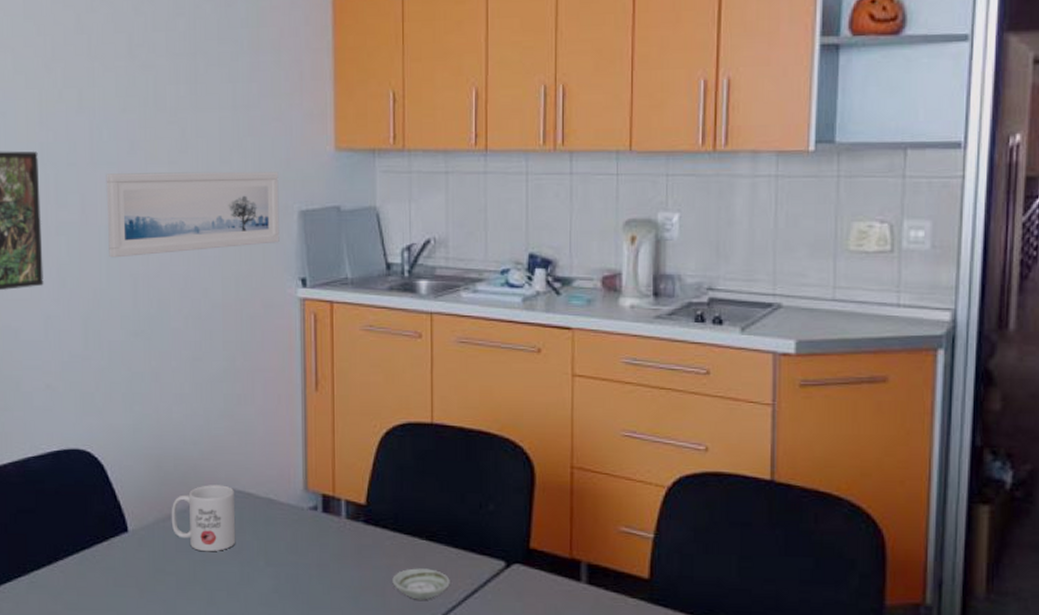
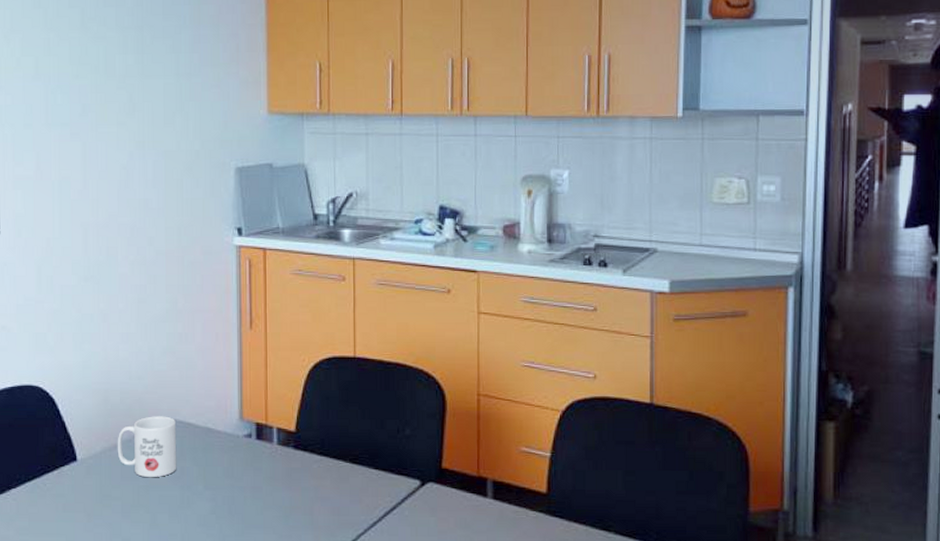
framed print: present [106,171,280,258] -> none [59,132,218,210]
saucer: present [392,568,450,600] -> none [319,488,371,517]

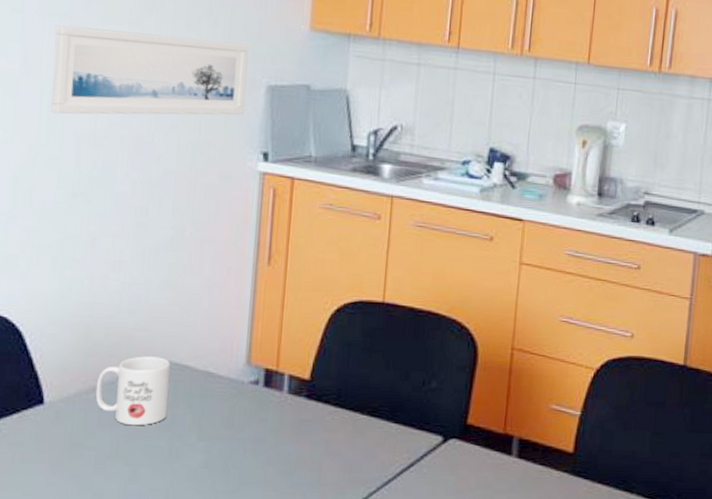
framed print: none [59,132,218,210] -> present [51,25,249,115]

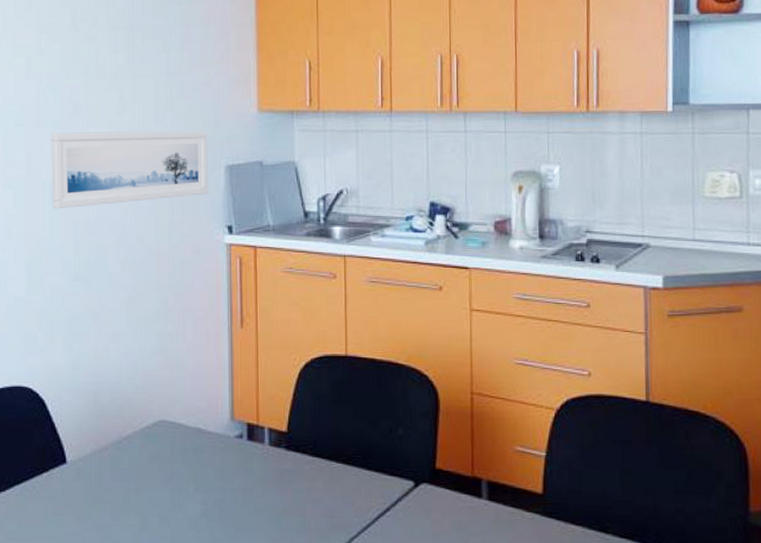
mug: present [95,356,170,425] -> none [107,417,168,479]

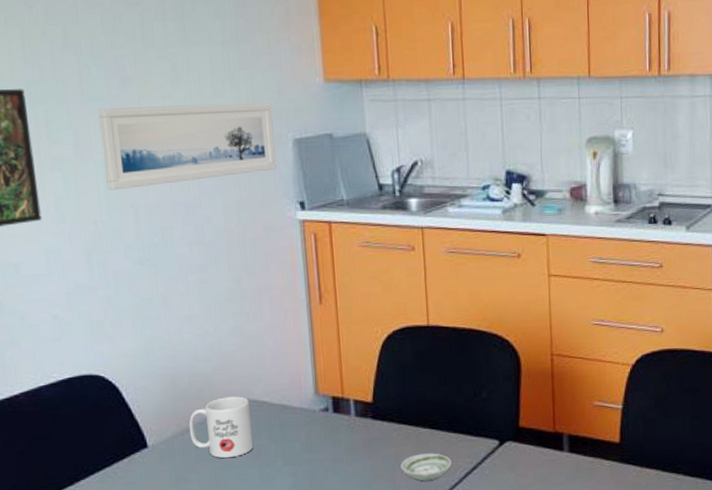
mug: none [107,417,168,479] -> present [189,396,254,458]
saucer: none [312,490,364,520] -> present [400,453,452,481]

